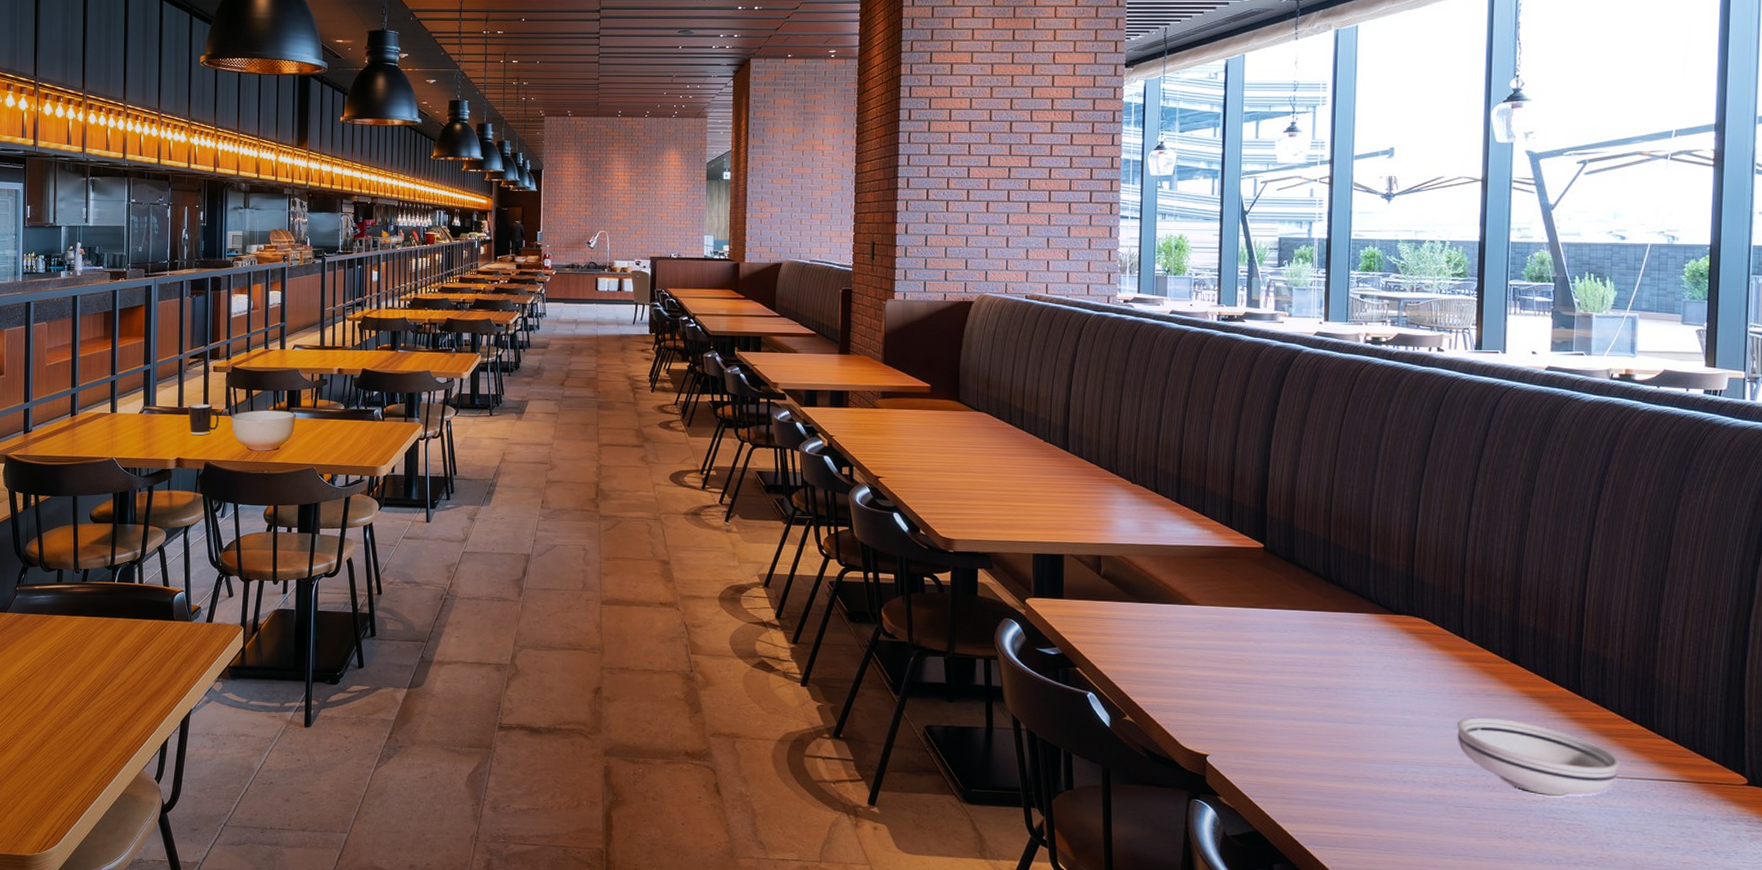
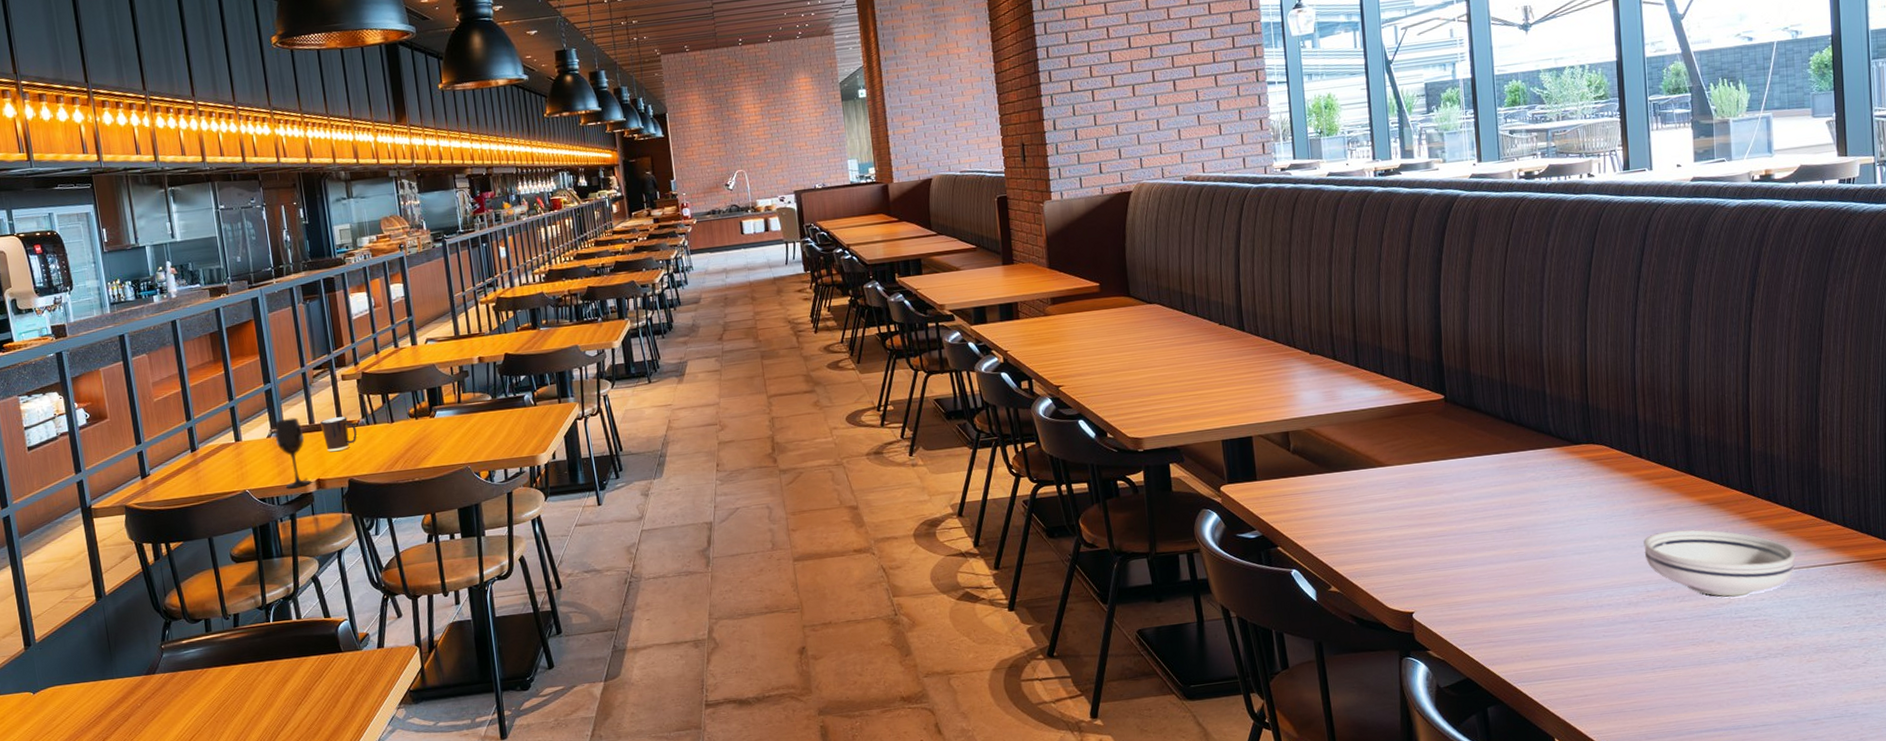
wine glass: none [147,398,172,463] -> present [275,417,311,489]
bowl: present [230,410,296,451] -> none [369,410,441,459]

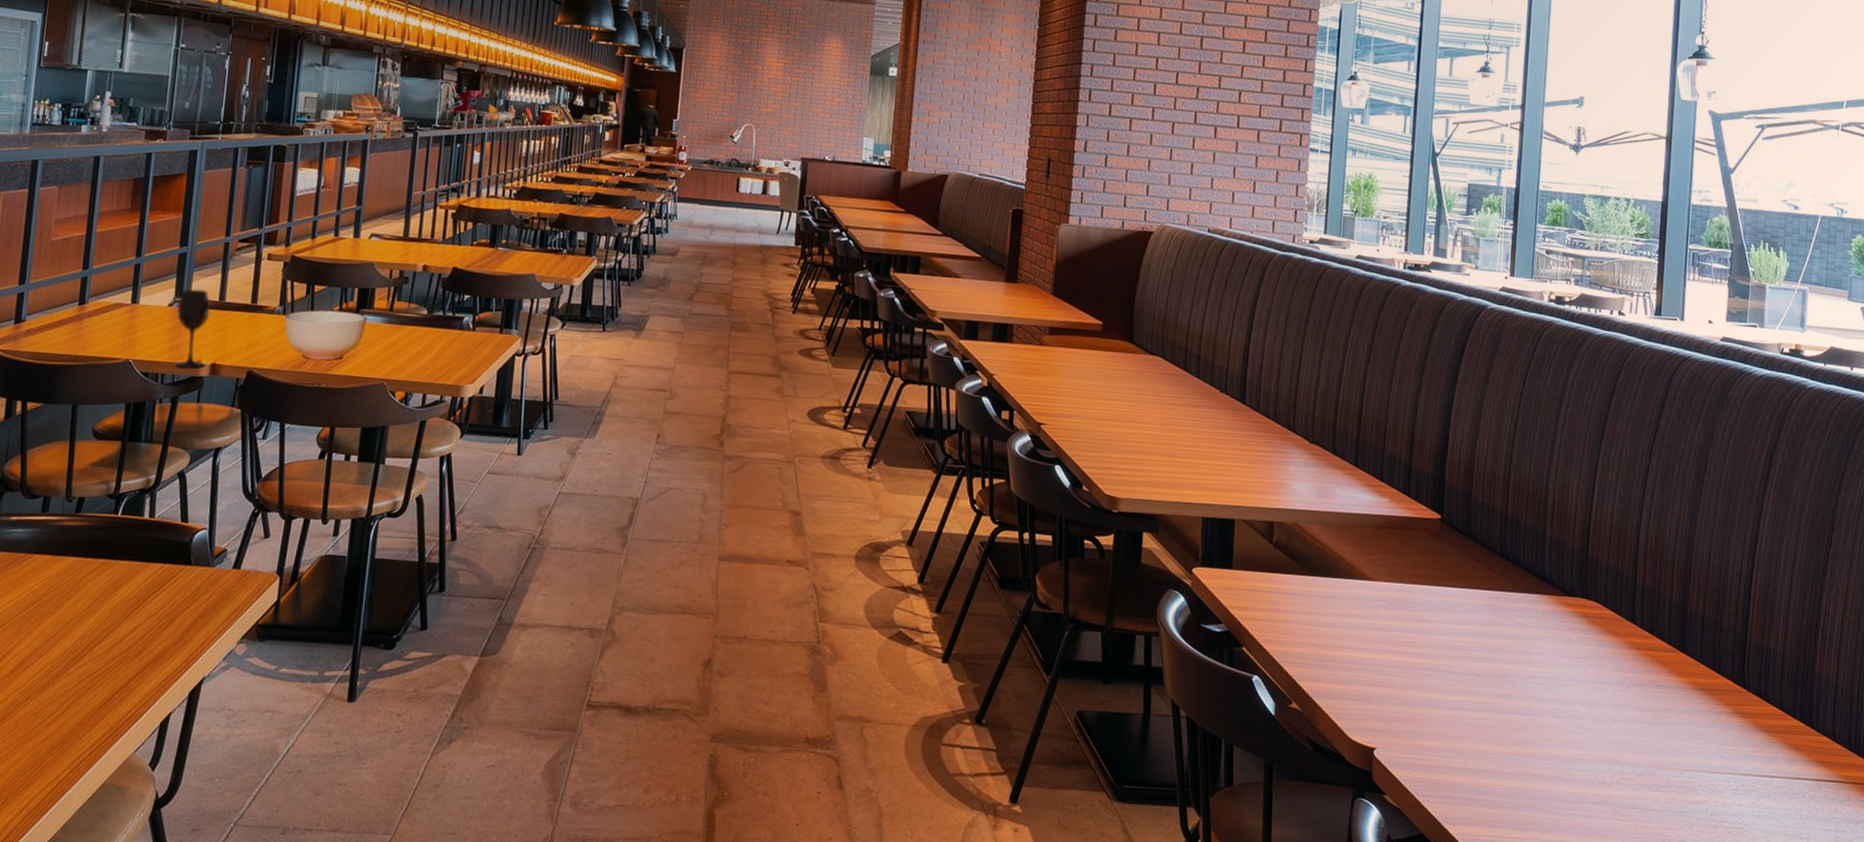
mug: present [320,416,357,452] -> none [231,298,270,337]
bowl: none [369,410,441,459] -> present [284,310,367,361]
bowl: present [1643,529,1796,597] -> none [1625,709,1780,797]

